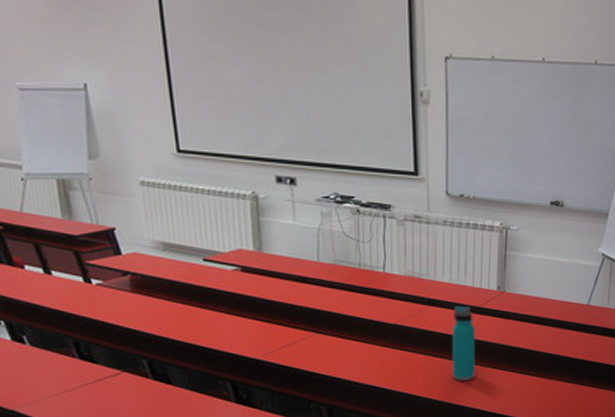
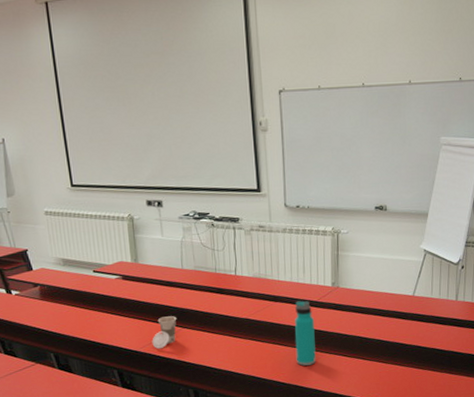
cup: none [276,318,310,357] -> present [152,316,177,349]

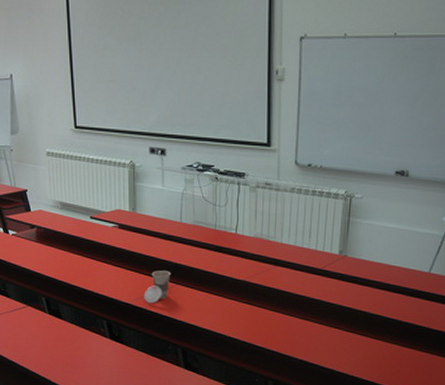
water bottle: present [295,300,316,366] -> none [293,267,317,337]

